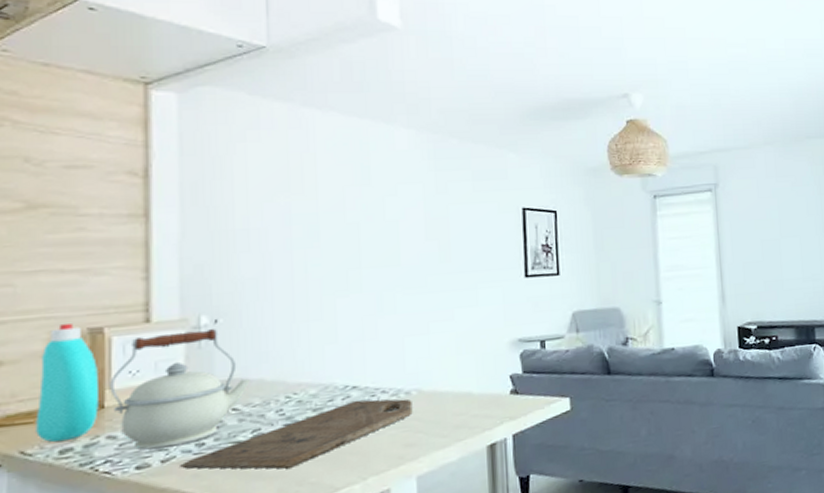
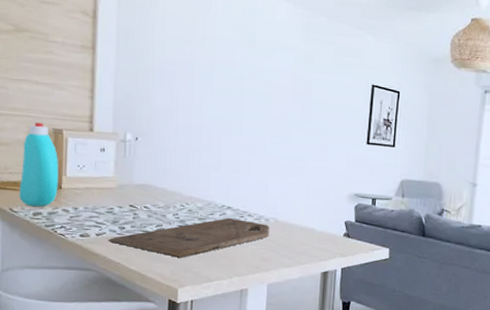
kettle: present [110,329,252,450] -> none [66,141,158,226]

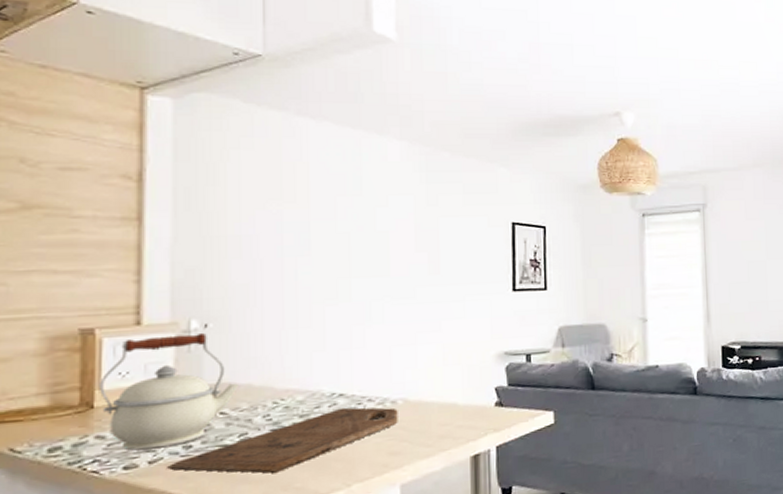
bottle: present [19,123,58,207] -> none [25,324,88,441]
kettle: none [66,141,158,226] -> present [100,333,240,451]

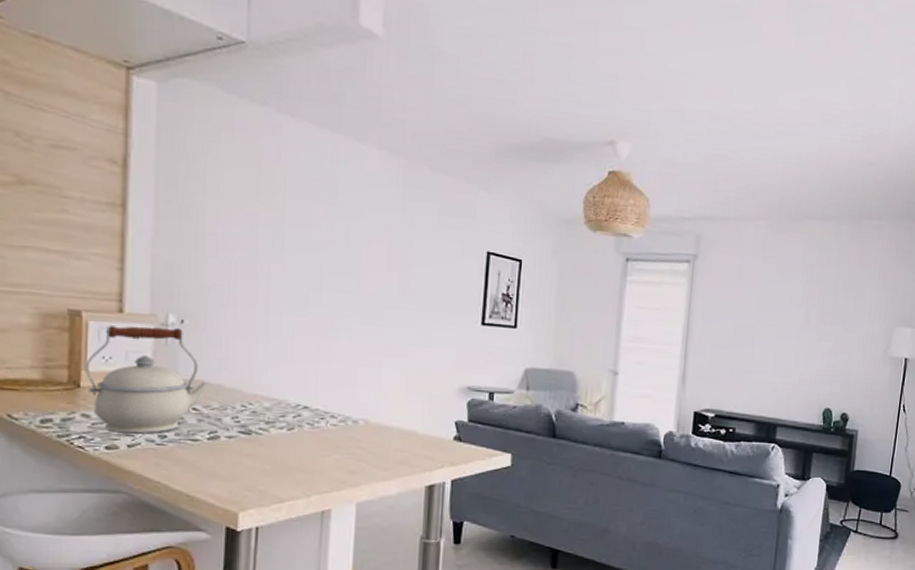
cutting board: present [167,407,398,473] -> none [144,420,359,473]

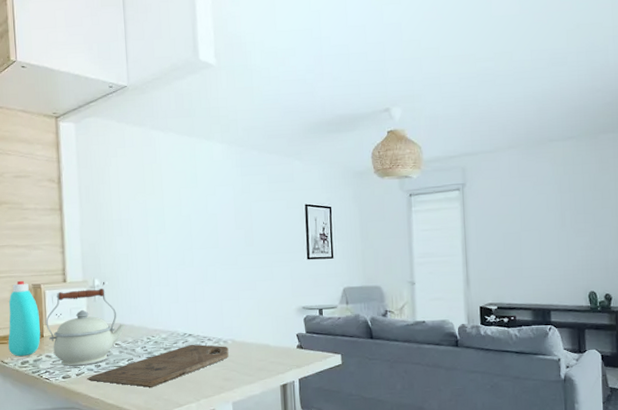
bottle: none [21,302,75,412] -> present [8,281,41,357]
cutting board: none [144,420,359,473] -> present [87,344,229,387]

